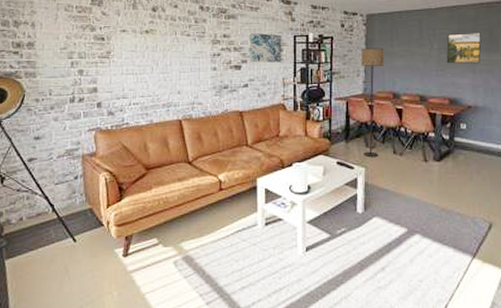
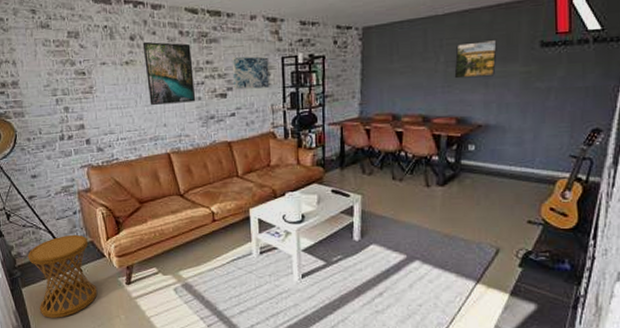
side table: none [17,200,90,295] -> present [28,234,97,318]
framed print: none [164,13,211,72] -> present [142,41,196,105]
floor lamp: present [360,48,384,158] -> none [356,65,383,185]

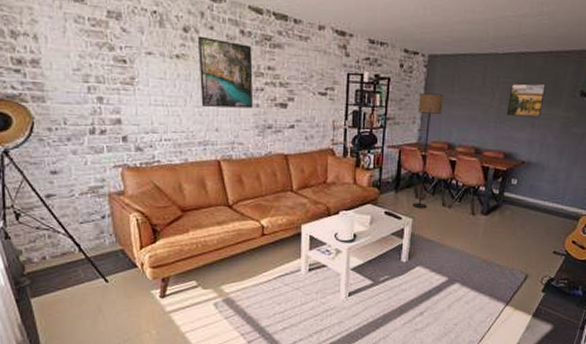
side table: present [28,234,97,318] -> none [40,241,124,332]
wall art: present [231,56,270,90] -> none [295,66,334,103]
floor lamp: none [356,65,383,185] -> present [412,93,443,209]

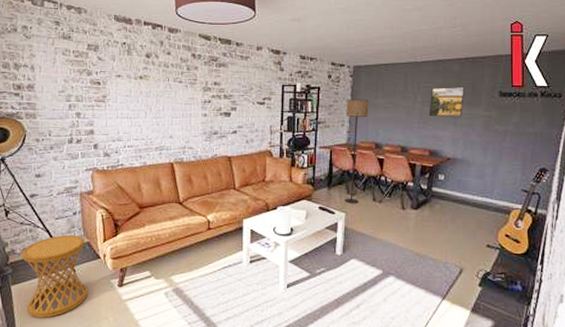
side table: none [40,241,124,332] -> present [21,234,88,318]
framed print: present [197,36,254,109] -> none [157,60,202,118]

